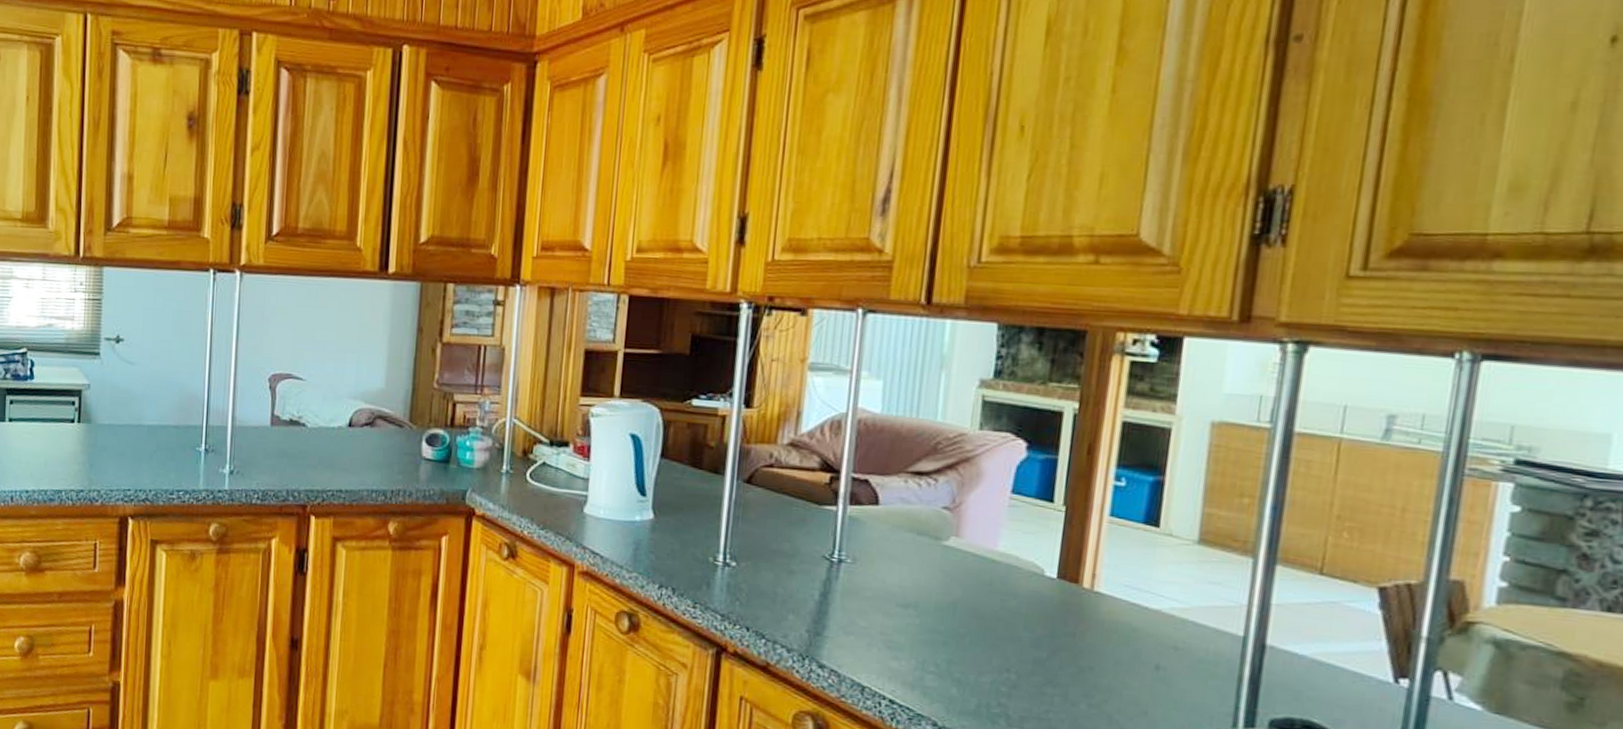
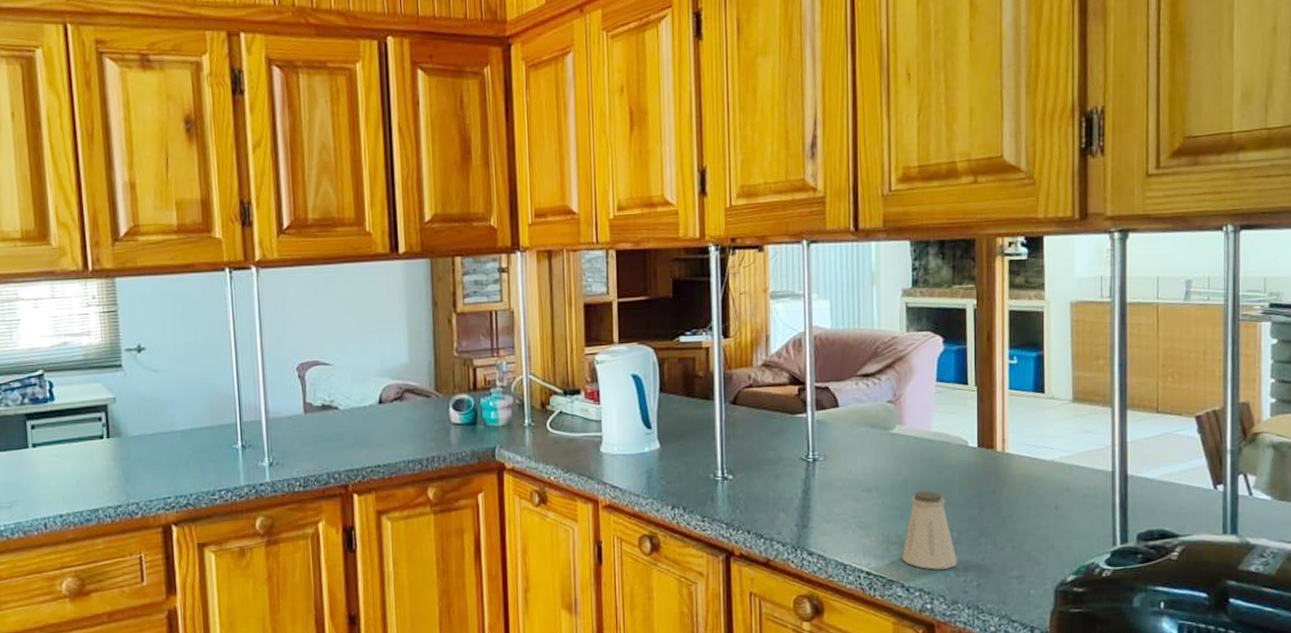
saltshaker: none [938,618,1012,715] -> present [902,491,957,570]

